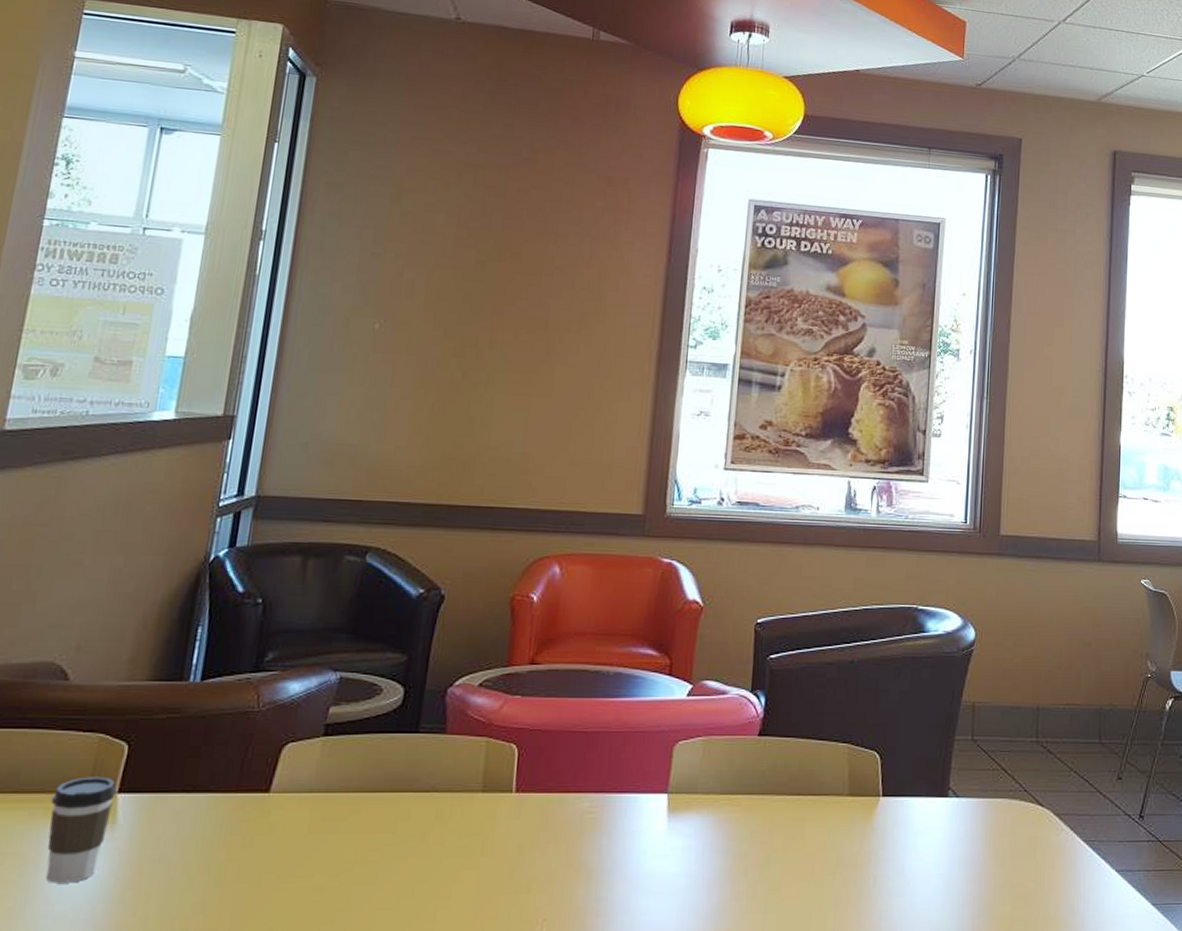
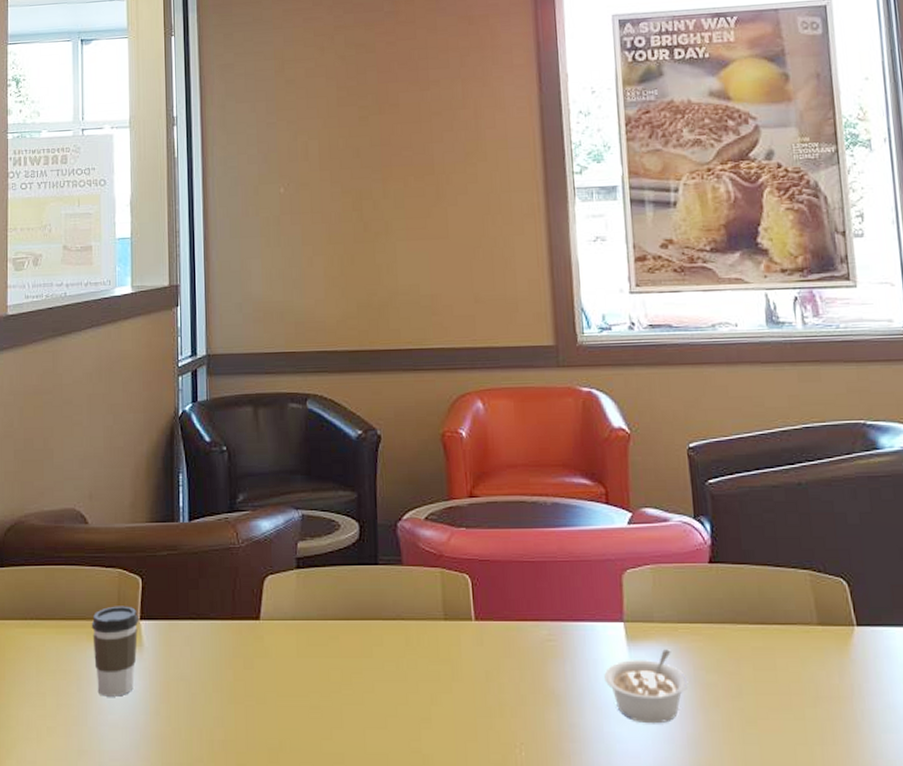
legume: none [640,821,721,895] -> present [604,649,688,724]

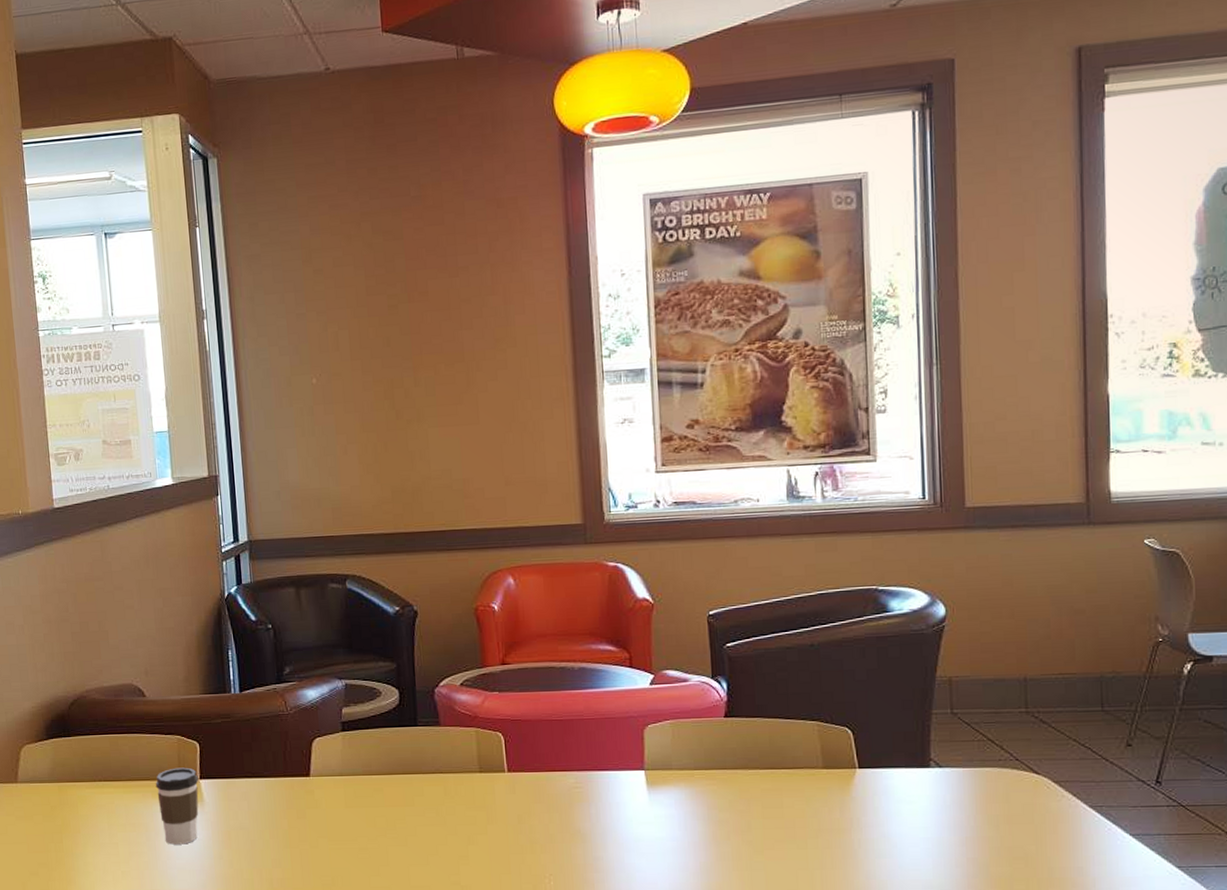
legume: present [604,649,688,724] -> none [626,793,702,856]

